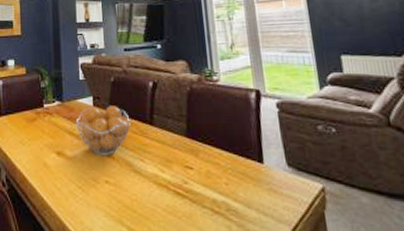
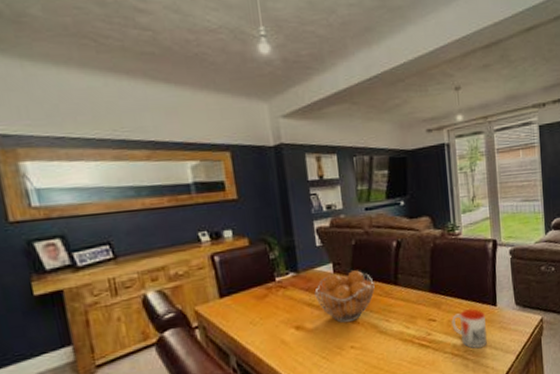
mug: none [210,162,254,210] -> present [451,308,487,349]

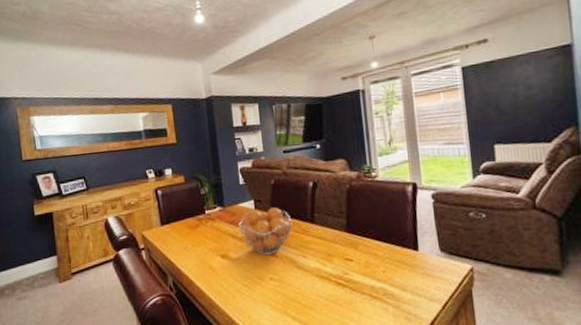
mug: present [451,308,487,349] -> none [369,251,408,293]

